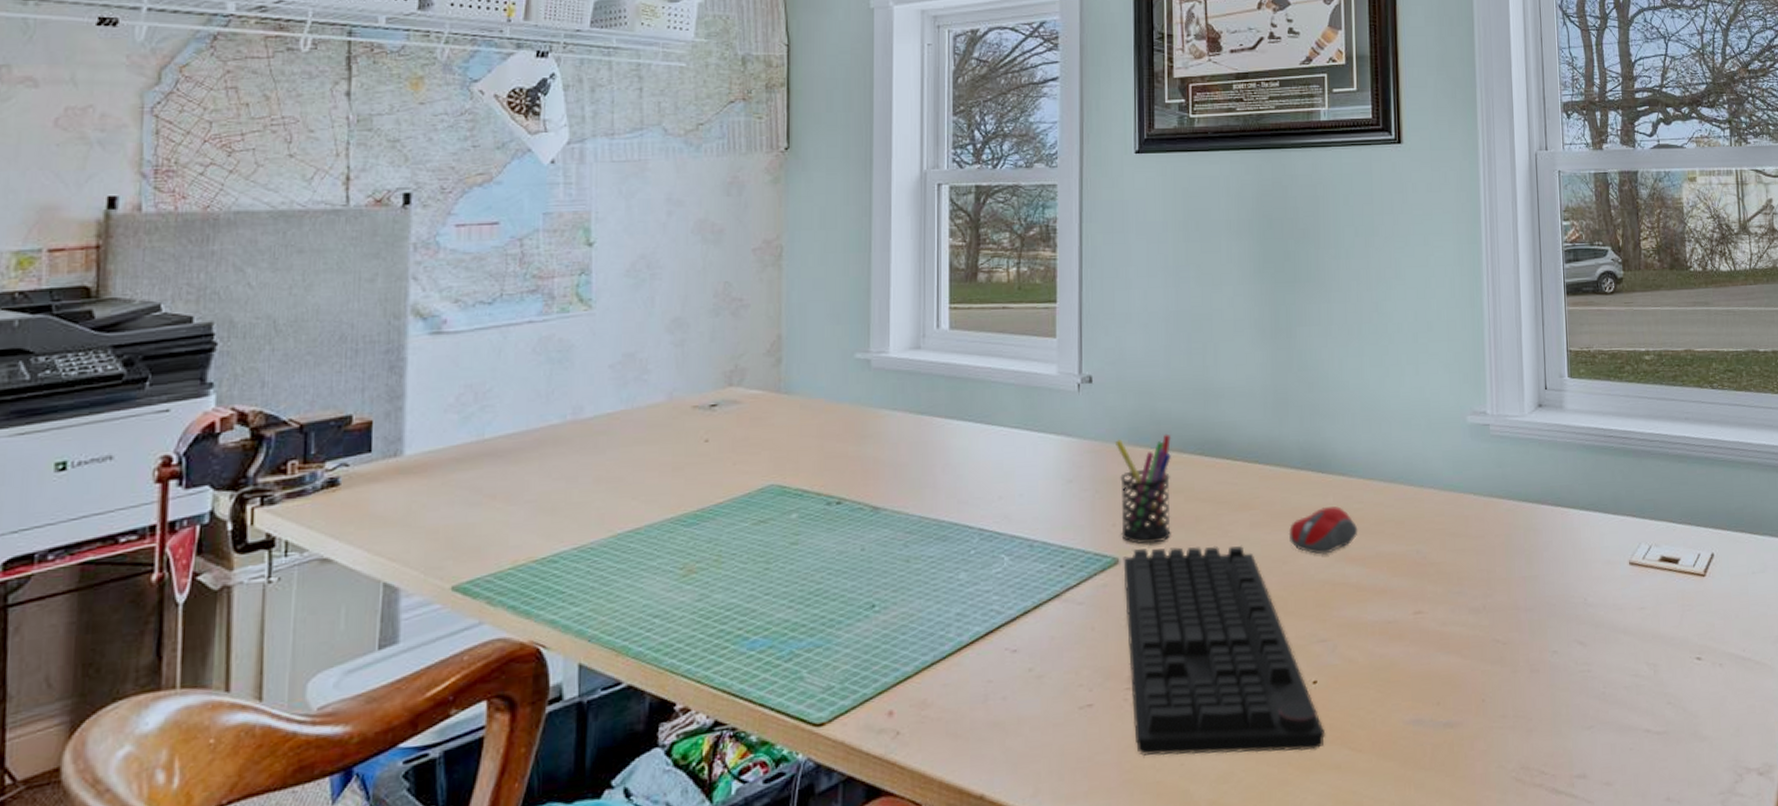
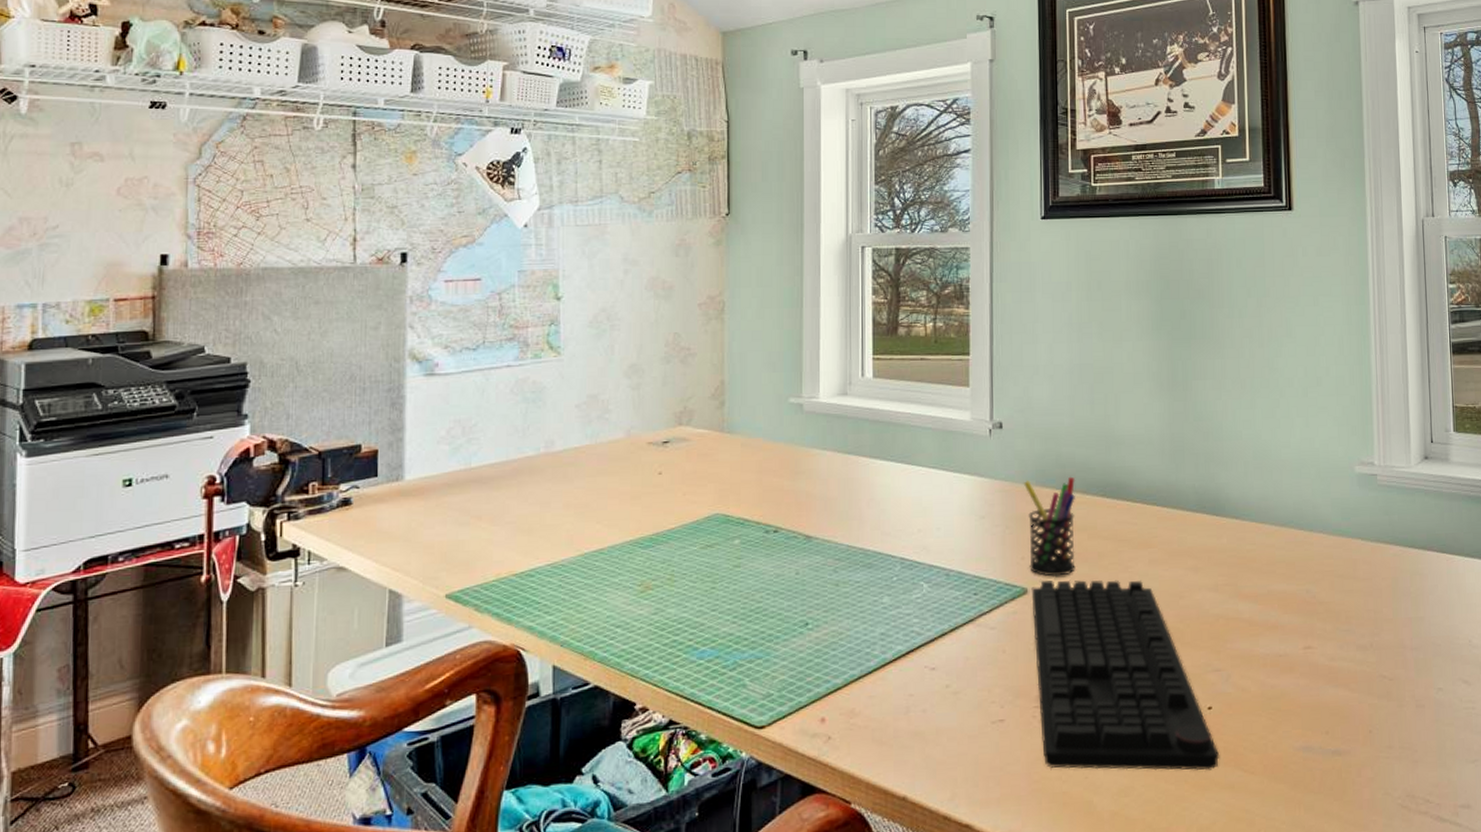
computer mouse: present [1288,506,1358,555] -> none [1184,547,1251,591]

